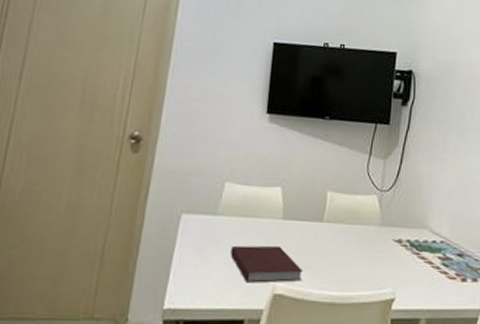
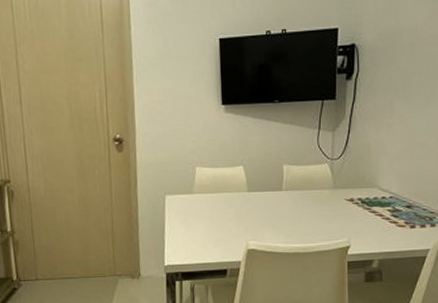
notebook: present [230,245,303,283] -> none [208,212,269,243]

